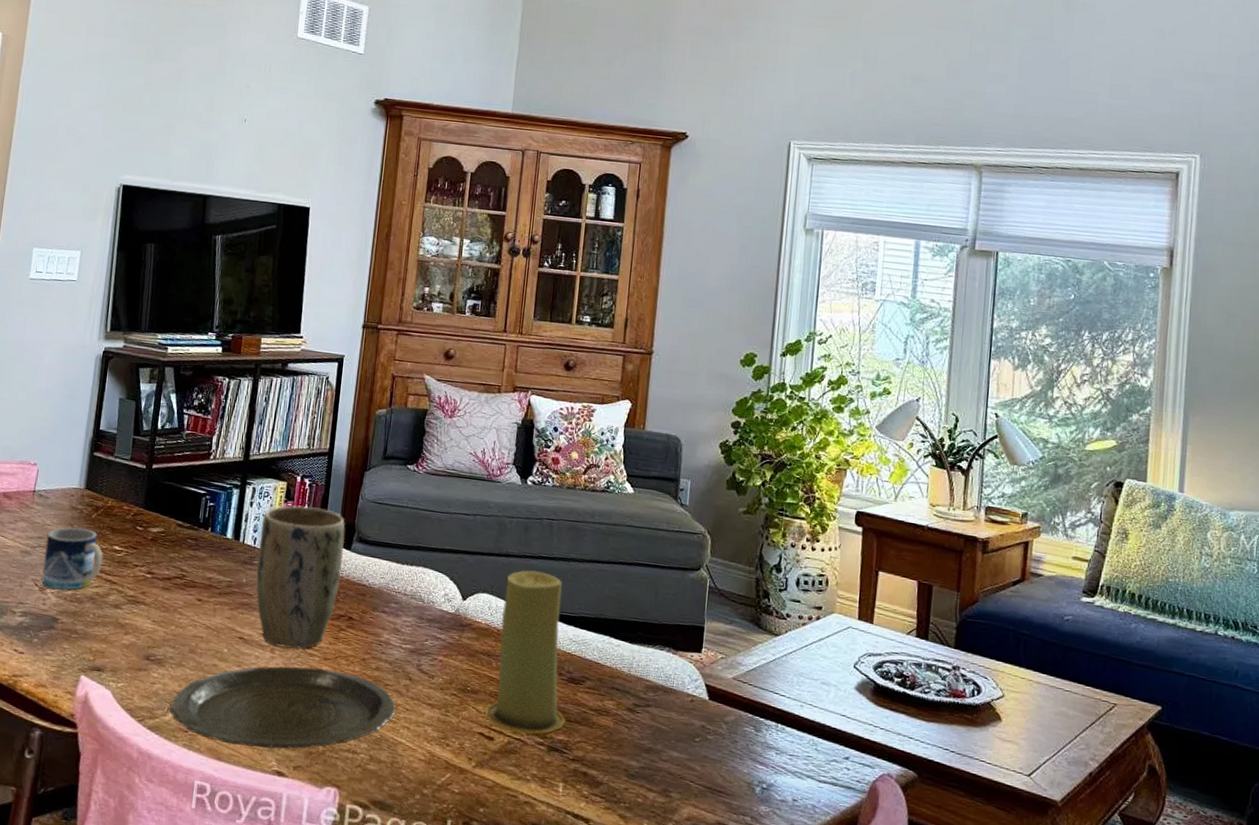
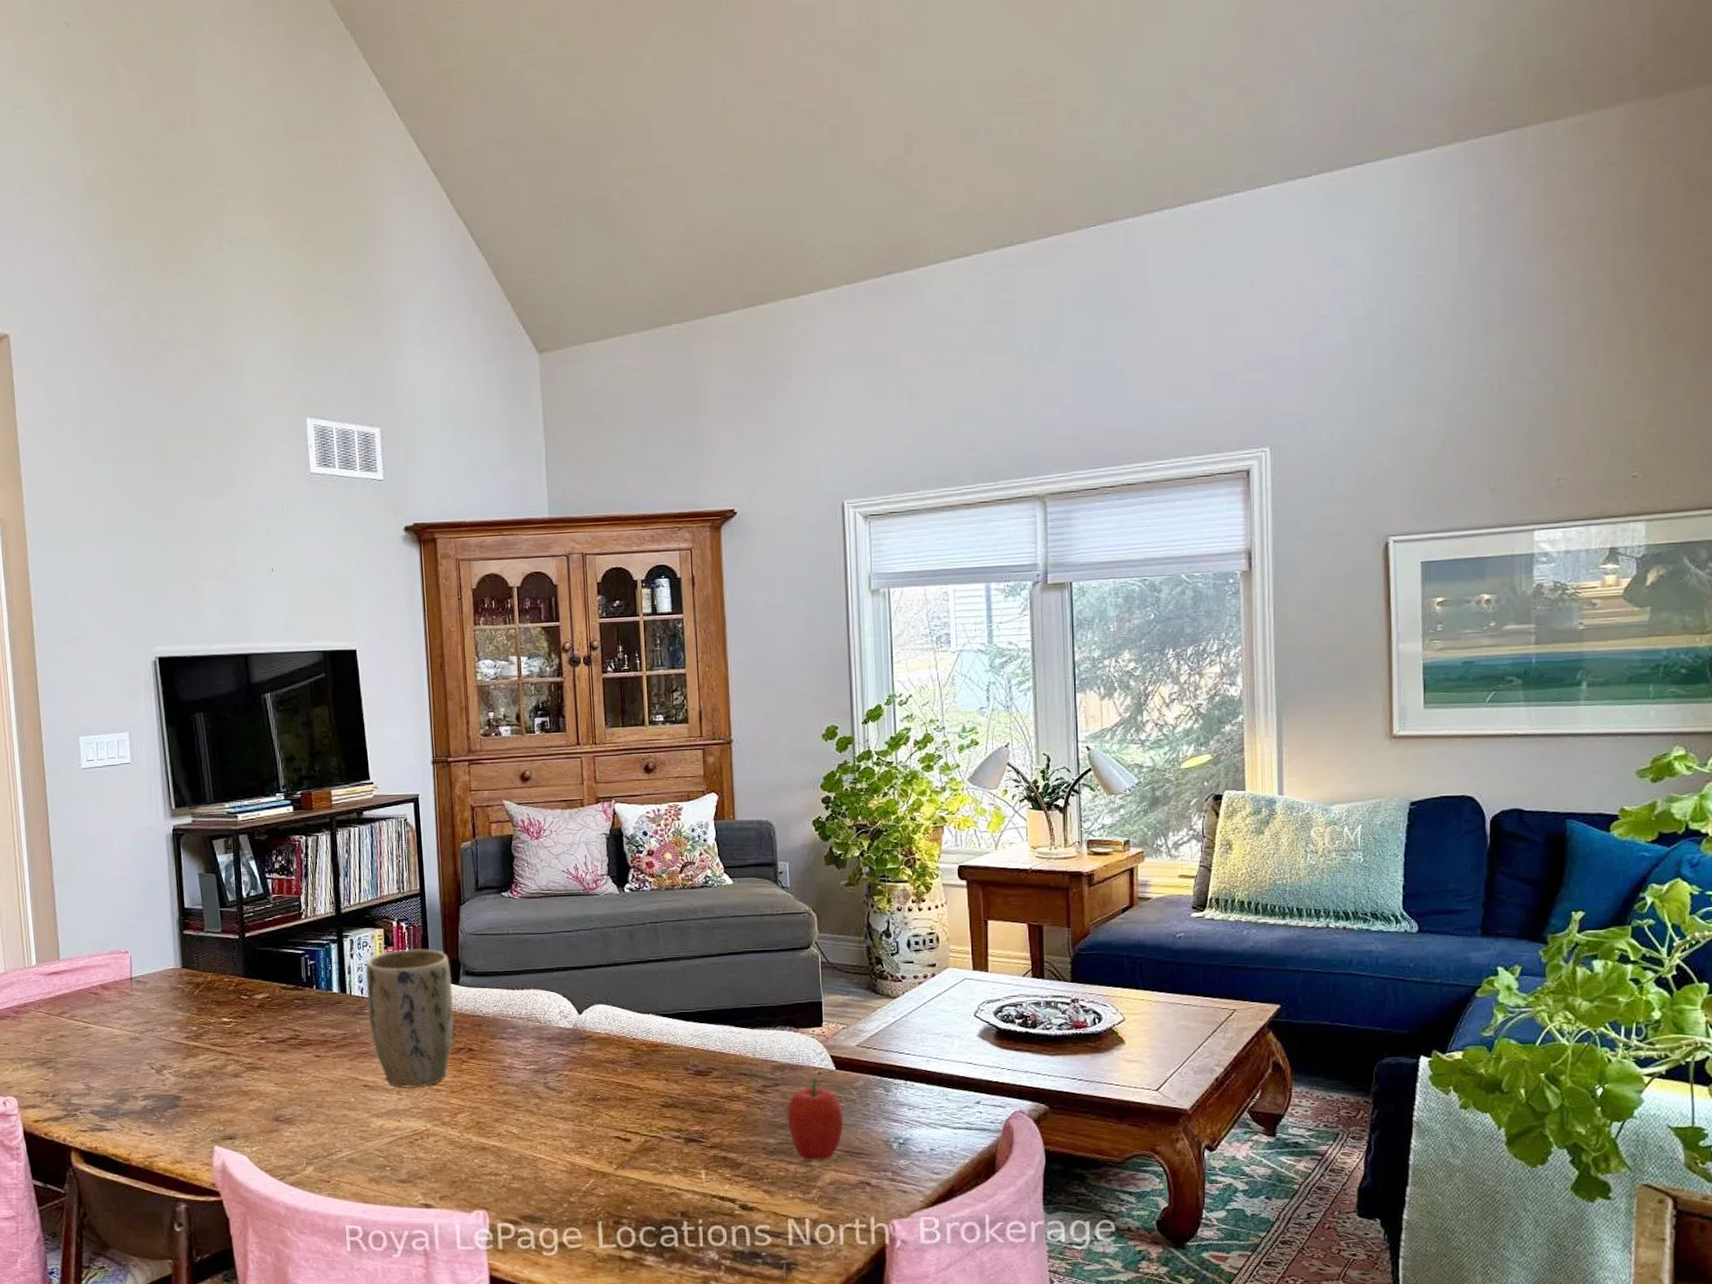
mug: present [41,527,103,590] -> none [153,1006,214,1069]
plate: present [170,666,396,750] -> none [308,1101,530,1187]
candle: present [485,570,565,735] -> none [618,974,698,1130]
fruit: none [653,705,710,794] -> present [787,1078,844,1162]

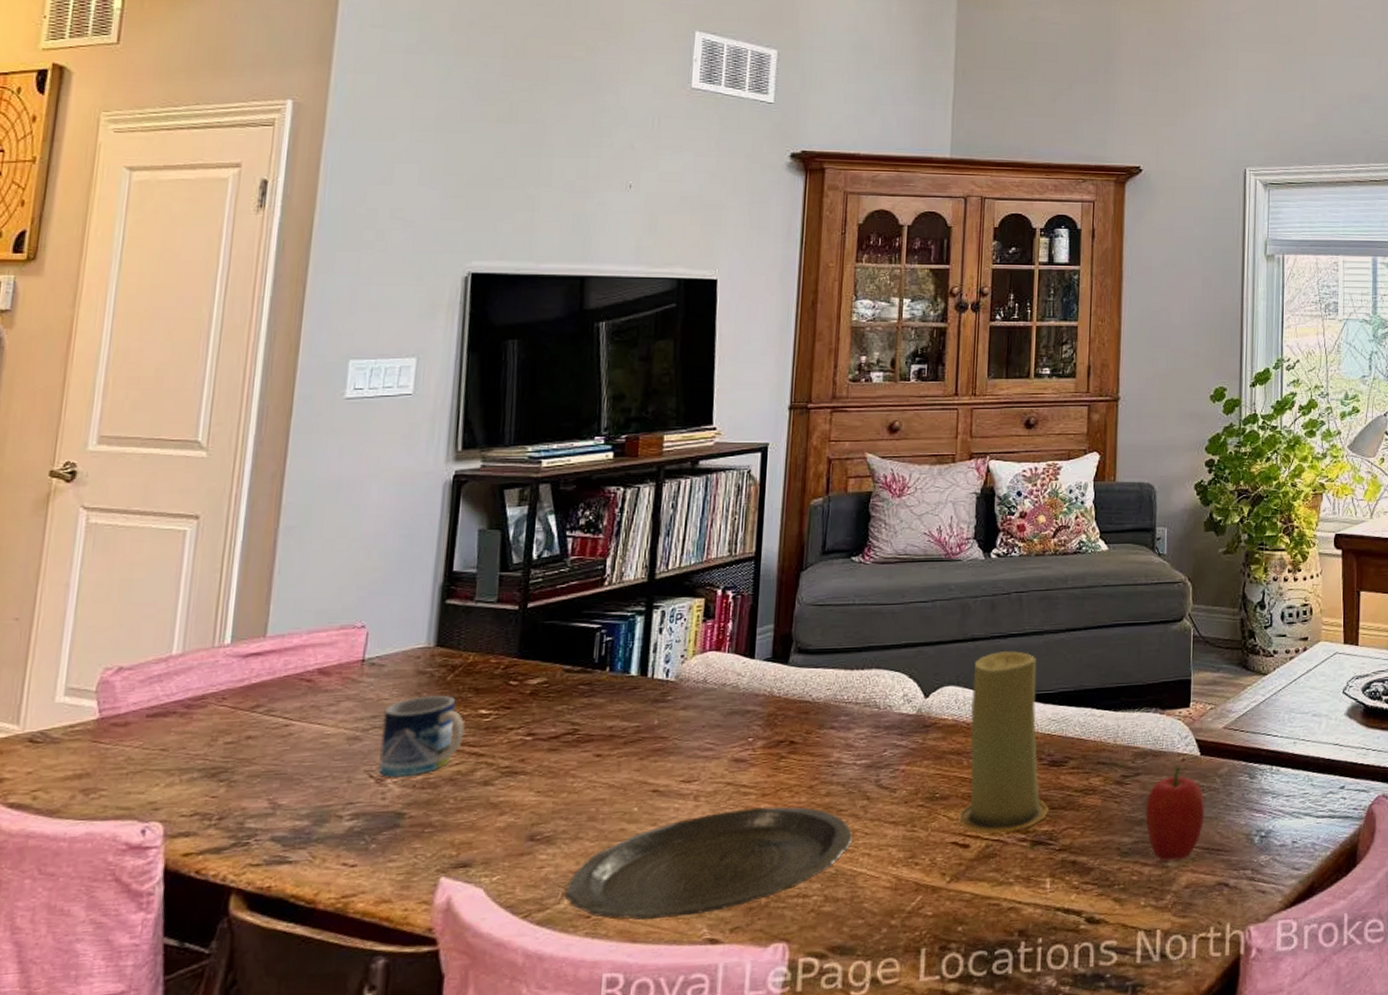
mug: none [153,1006,214,1069] -> present [378,695,465,777]
plate: none [308,1101,530,1187] -> present [565,806,852,921]
plant pot: present [365,948,454,1088] -> none [671,622,781,792]
candle: none [618,974,698,1130] -> present [958,650,1049,833]

